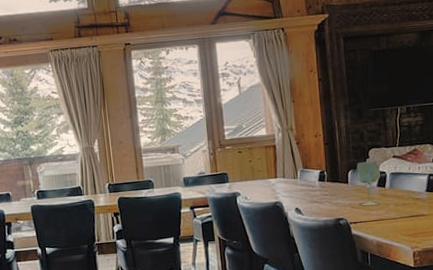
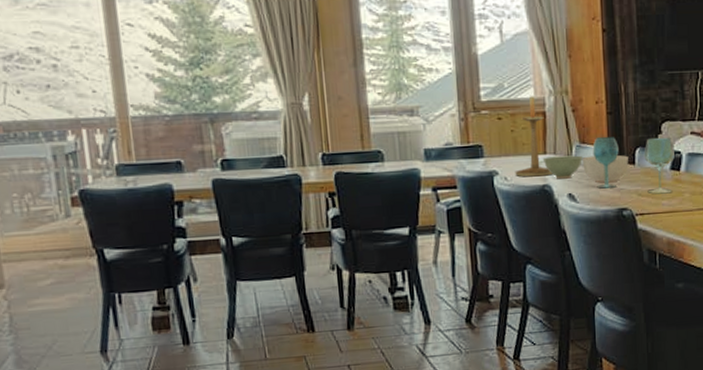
candlestick: none [253,126,283,197] -> present [515,86,554,177]
bowl: none [274,178,306,197] -> present [542,155,582,179]
bowl: none [306,176,343,199] -> present [582,155,628,183]
wine glass: none [313,162,335,204] -> present [592,136,619,189]

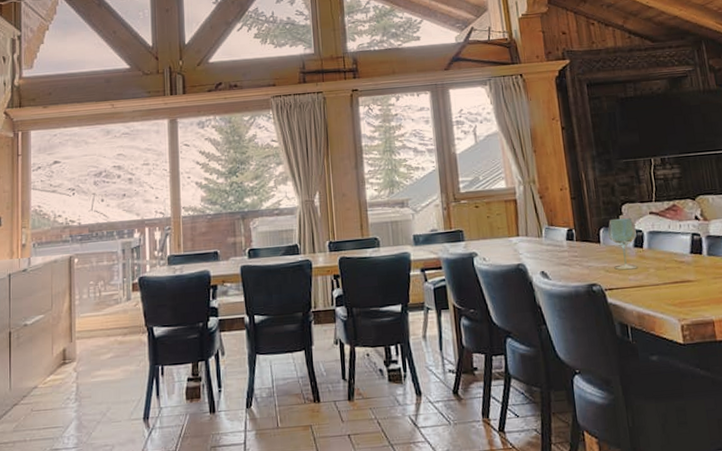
candlestick: present [515,86,554,177] -> none [492,178,527,258]
bowl: present [542,155,582,179] -> none [516,236,552,259]
bowl: present [582,155,628,183] -> none [552,235,594,261]
wine glass: present [592,136,619,189] -> none [560,218,585,266]

